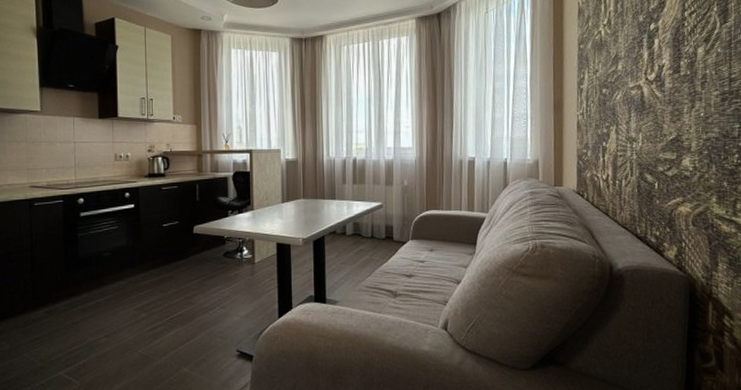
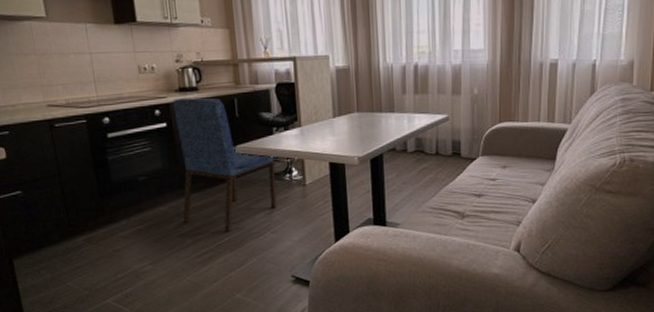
dining chair: none [140,183,228,306] -> present [172,97,277,231]

